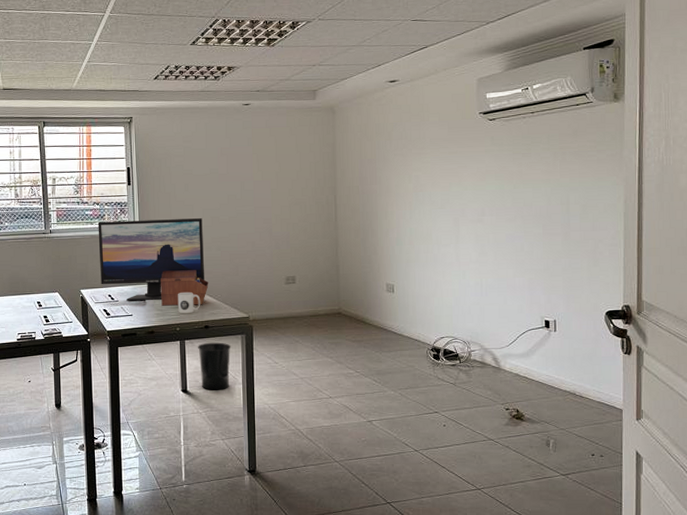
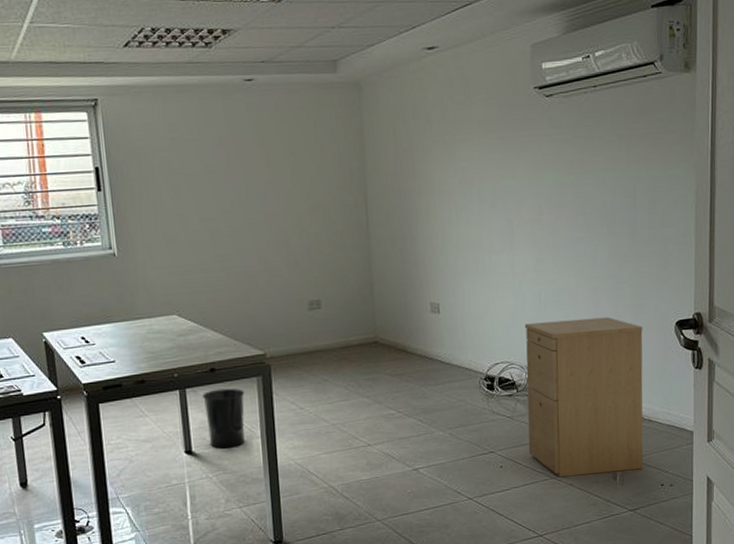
computer monitor: present [98,218,204,301] -> none [60,231,206,344]
sewing box: present [161,270,209,306] -> none [149,298,213,347]
mug: present [177,292,201,314] -> none [172,327,204,356]
filing cabinet: none [467,304,575,440] -> present [524,317,643,478]

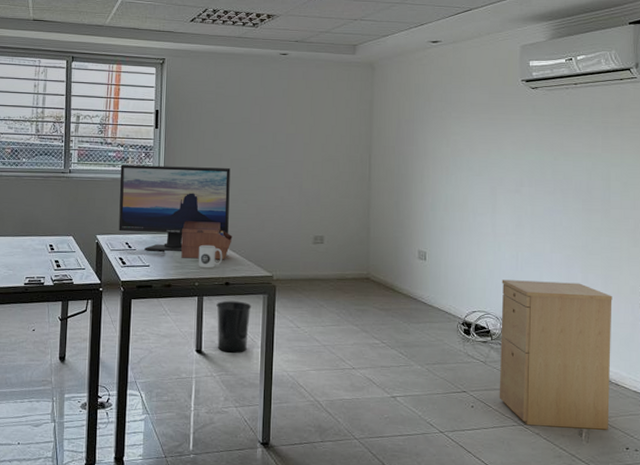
computer monitor: none [60,231,206,344] -> present [118,164,231,252]
sewing box: none [149,298,213,347] -> present [181,221,233,260]
mug: none [172,327,204,356] -> present [198,245,223,268]

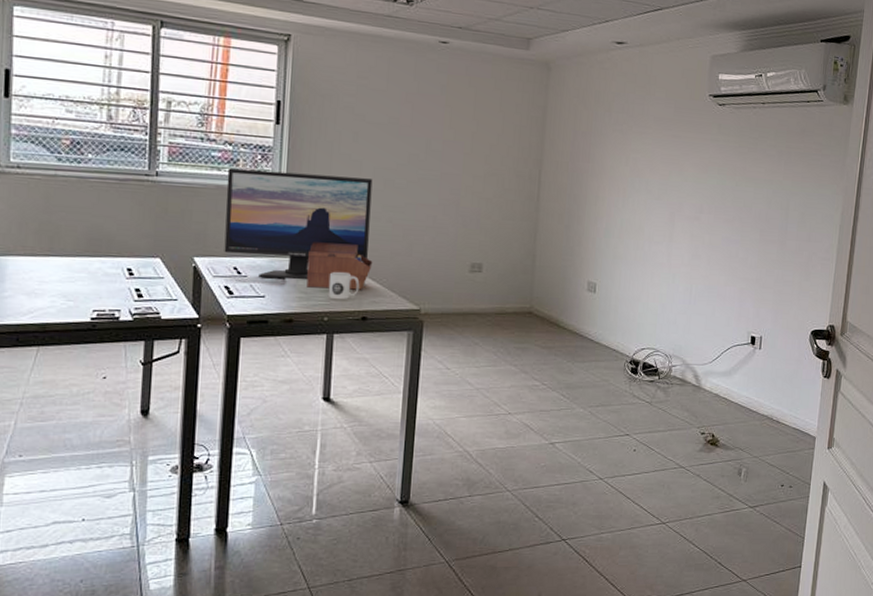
waste bin: present [216,300,252,353] -> none [349,338,394,400]
filing cabinet: present [499,279,613,430] -> none [662,314,781,468]

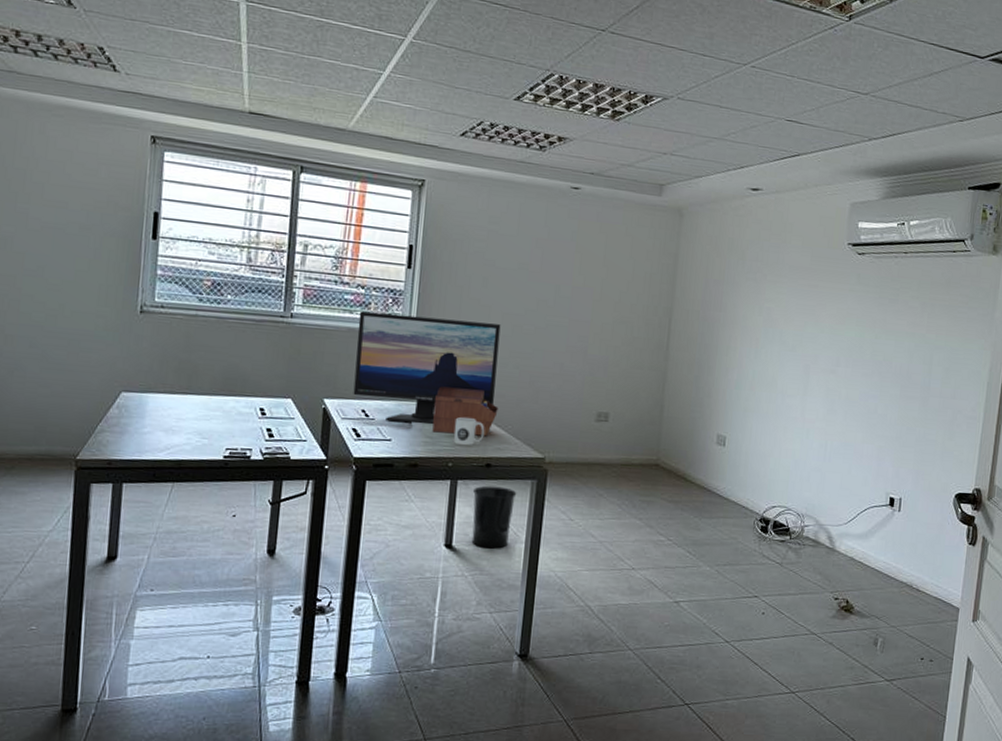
waste bin: none [349,338,394,400] -> present [471,485,517,549]

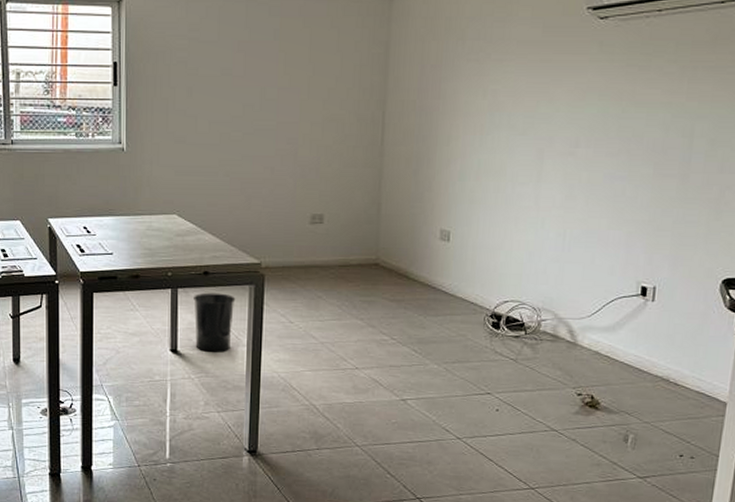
computer monitor: present [353,311,501,425] -> none [73,132,208,237]
sewing box: present [432,386,499,437] -> none [150,199,212,245]
mug: present [453,417,485,446] -> none [170,228,200,256]

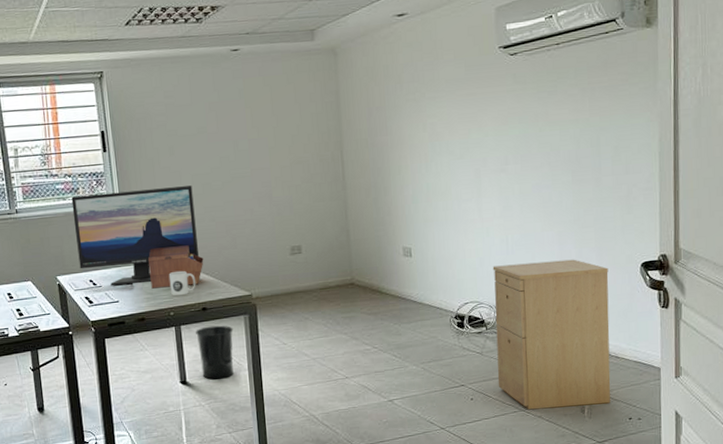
computer monitor: none [73,132,208,237] -> present [71,185,199,286]
sewing box: none [150,199,212,245] -> present [148,245,204,289]
mug: none [170,228,200,256] -> present [168,271,196,296]
filing cabinet: none [530,263,681,435] -> present [492,259,611,410]

